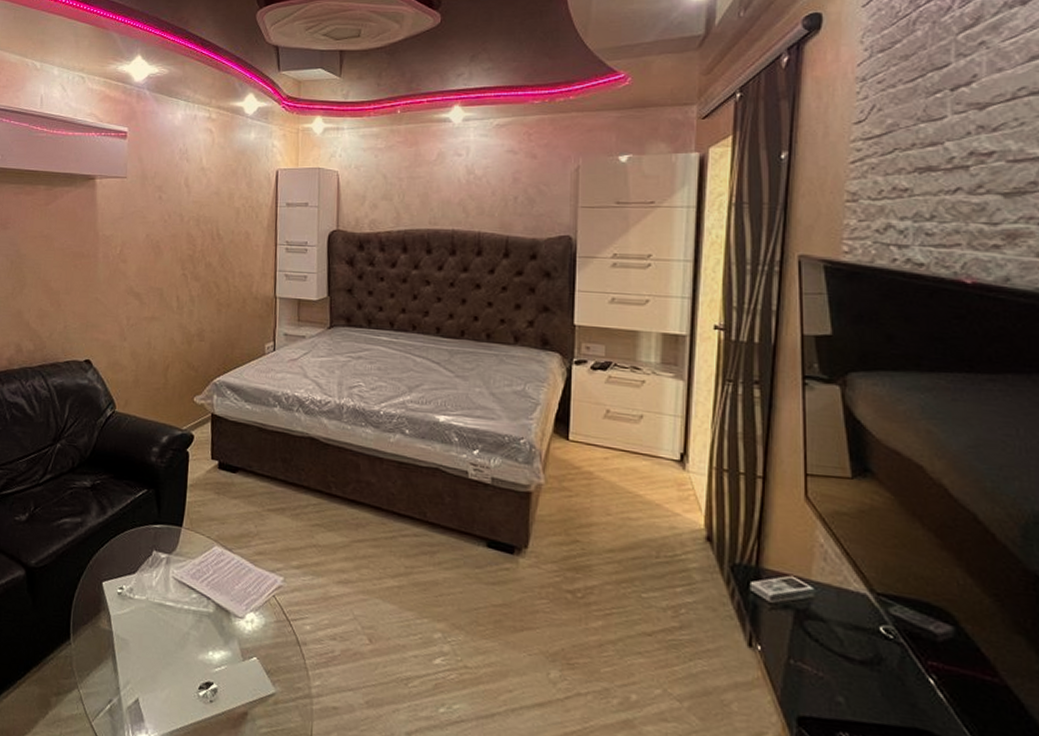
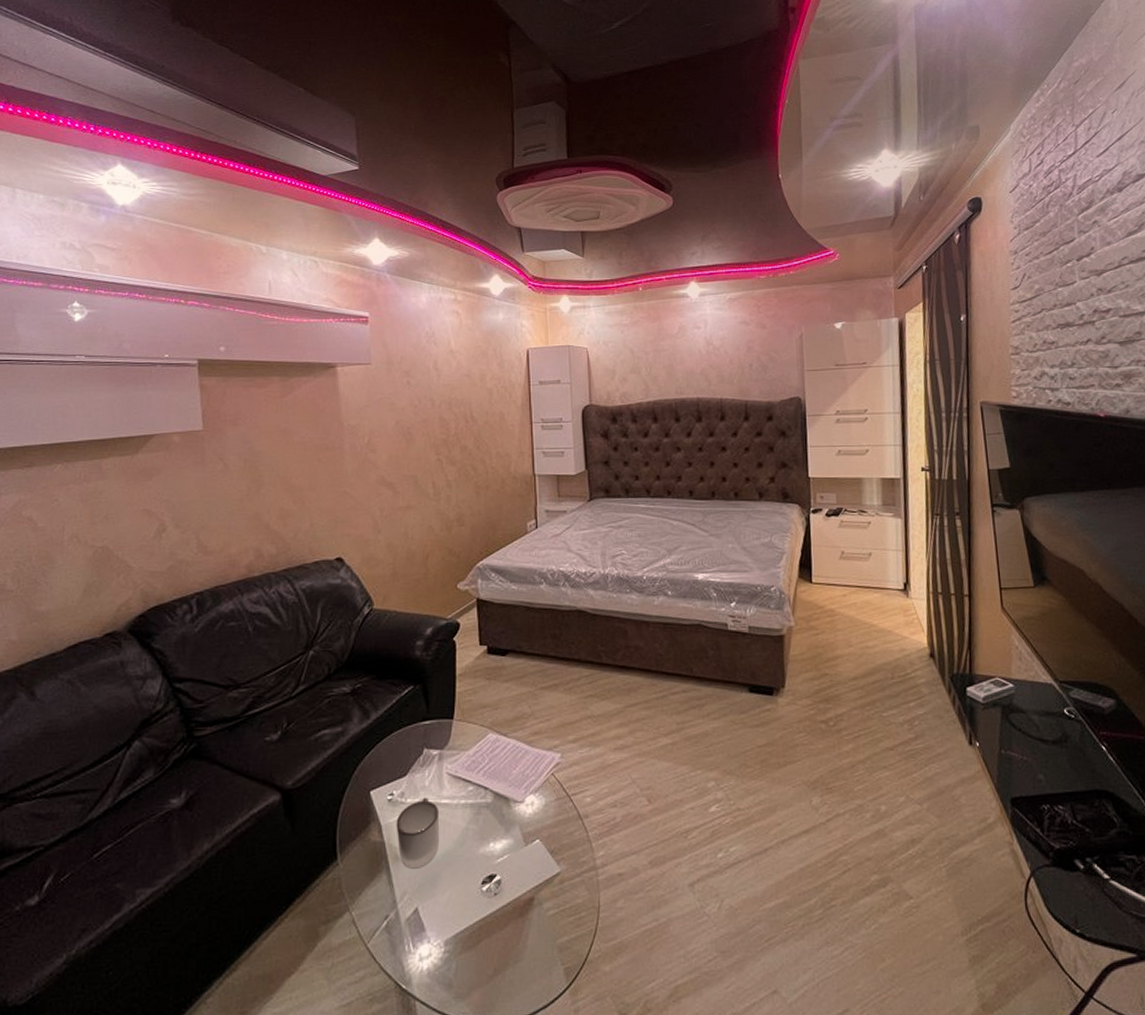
mug: none [123,596,164,663] -> present [396,797,440,870]

